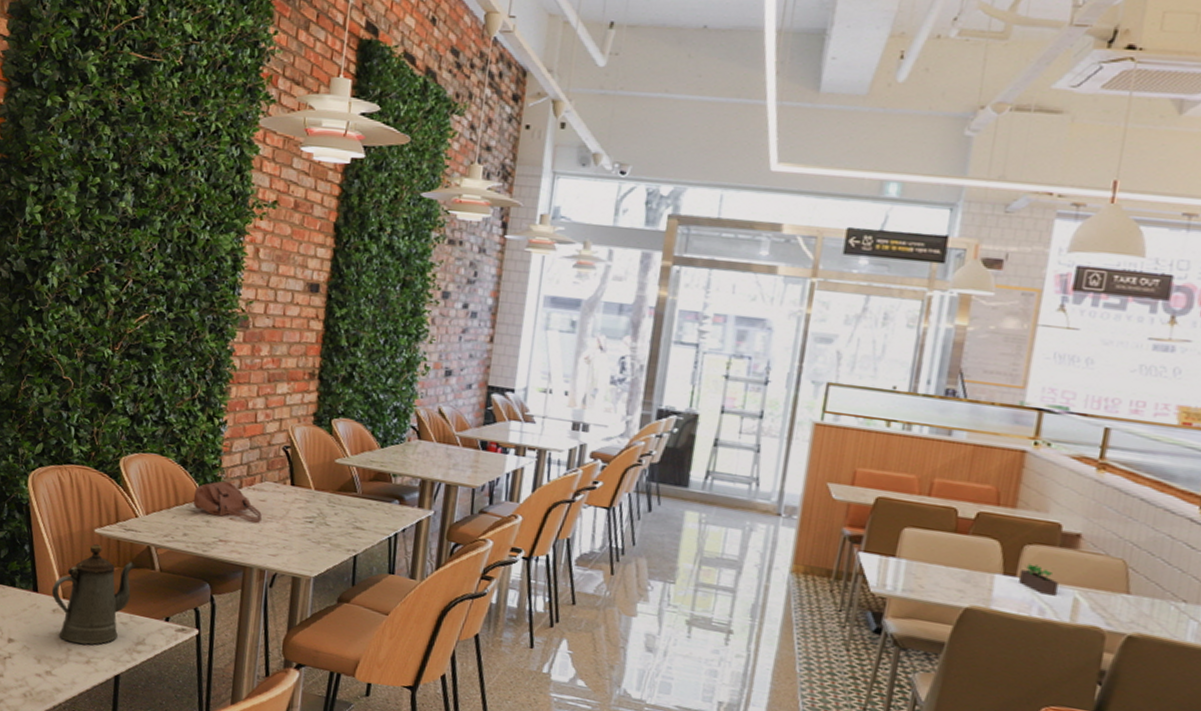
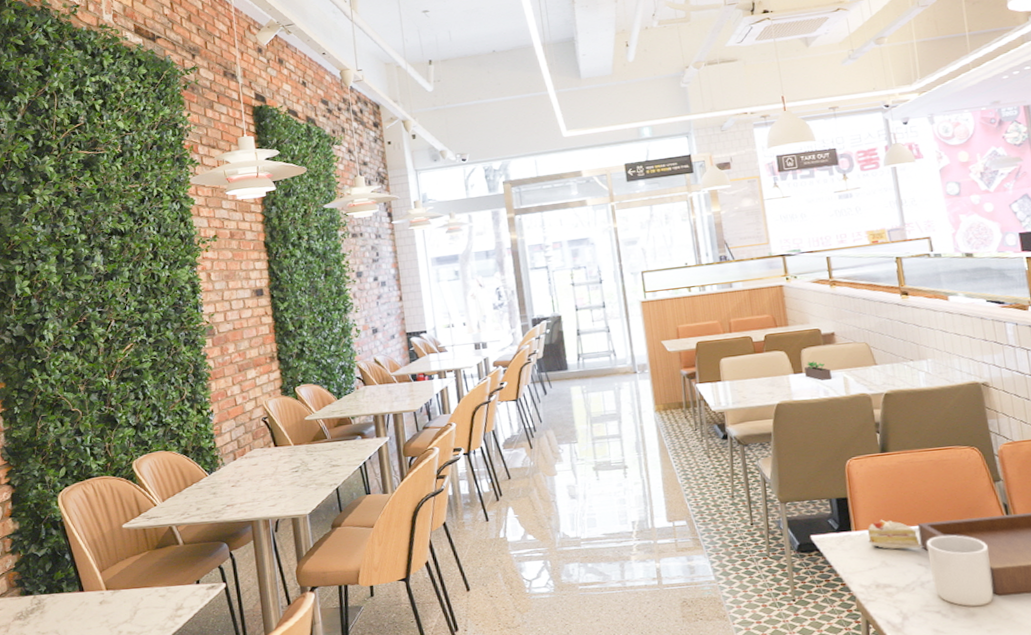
coffee pot: present [51,543,136,645] -> none [95,536,164,626]
handbag: present [193,480,262,524] -> none [198,457,257,487]

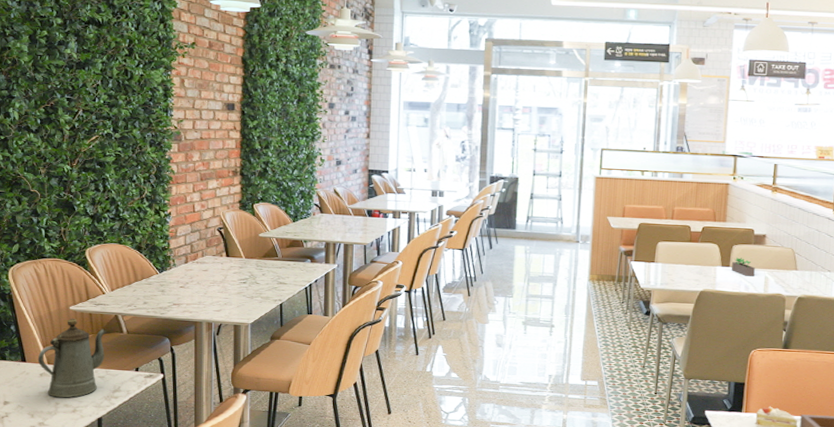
coffee pot: none [95,536,164,626] -> present [37,318,107,398]

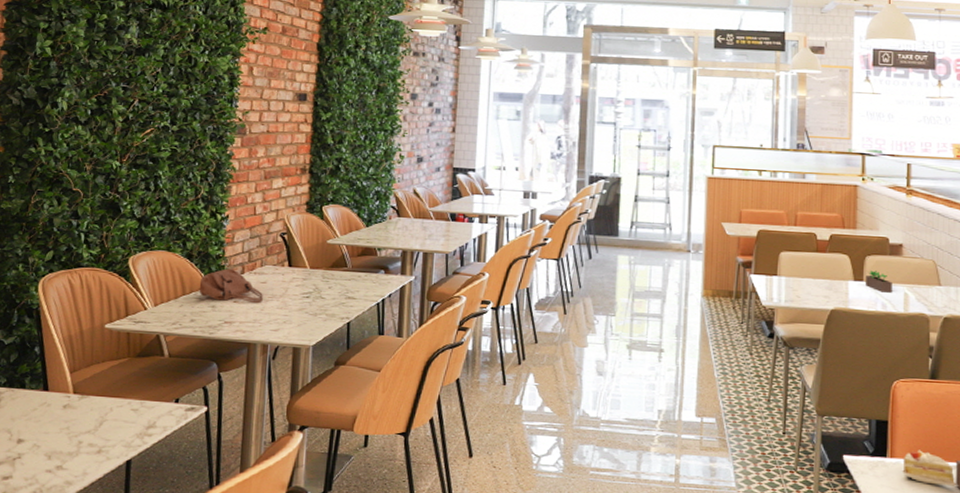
coffee pot: present [37,318,107,398] -> none [62,338,146,436]
handbag: none [149,258,205,289] -> present [199,268,263,304]

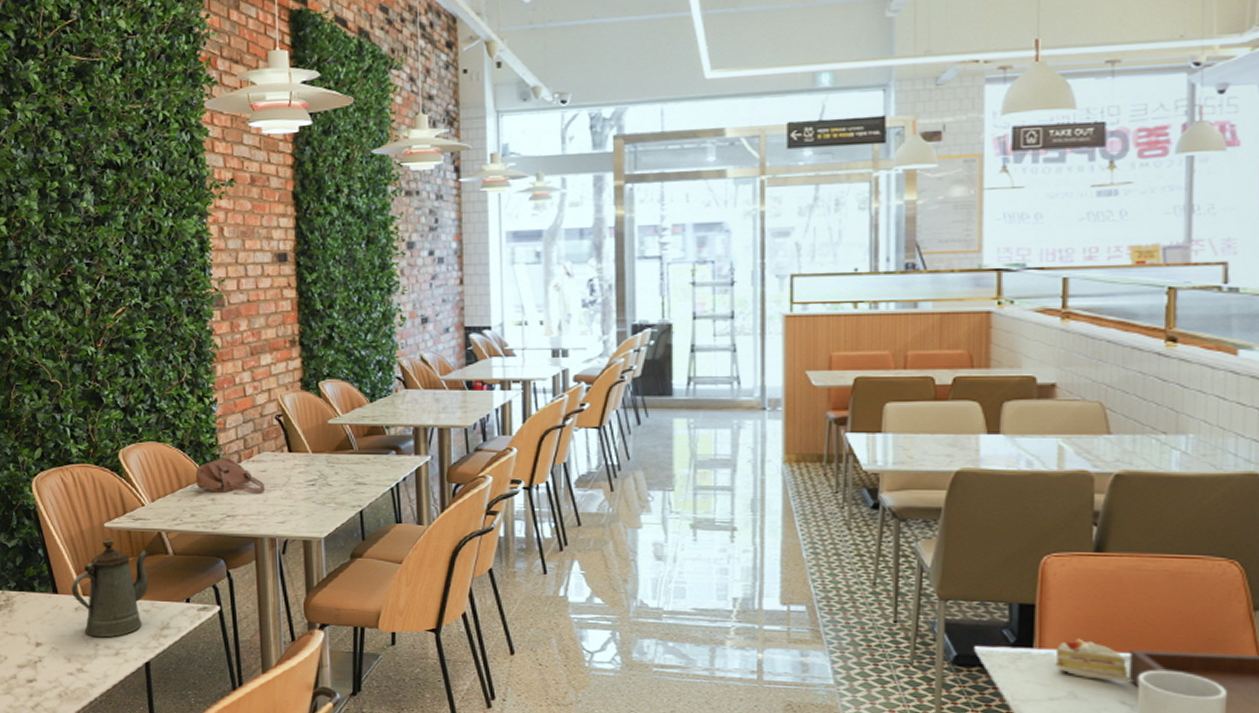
coffee pot: none [62,338,146,436] -> present [71,537,150,638]
succulent planter: present [866,270,892,293] -> none [1004,420,1041,447]

